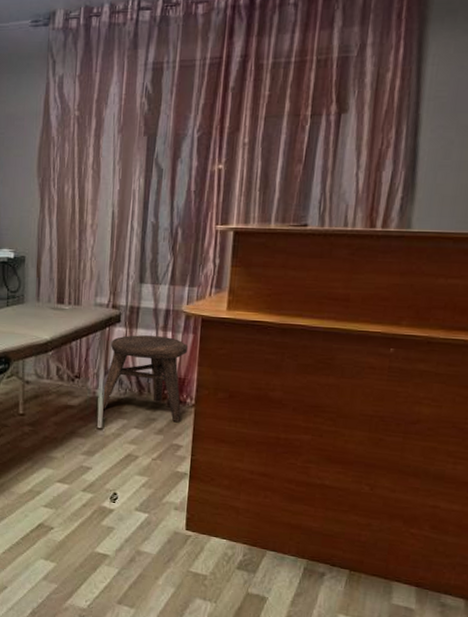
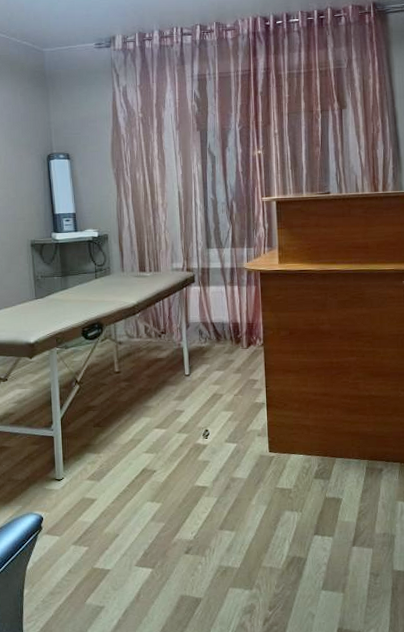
stool: present [102,335,187,423] -> none [186,290,254,361]

